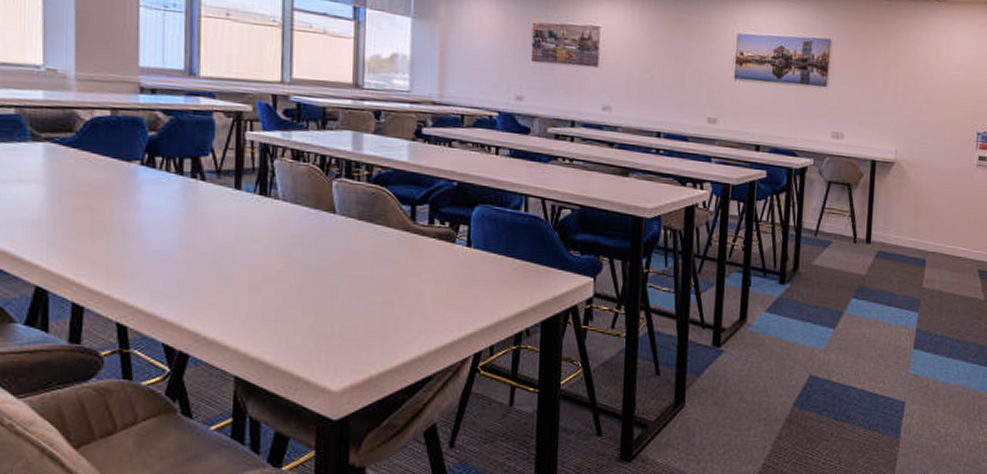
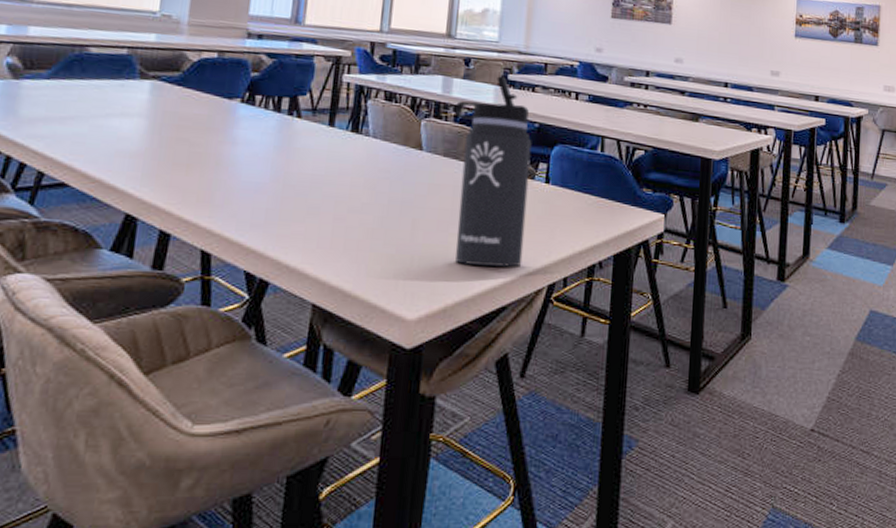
thermos bottle: none [366,130,451,336] -> present [454,76,532,267]

